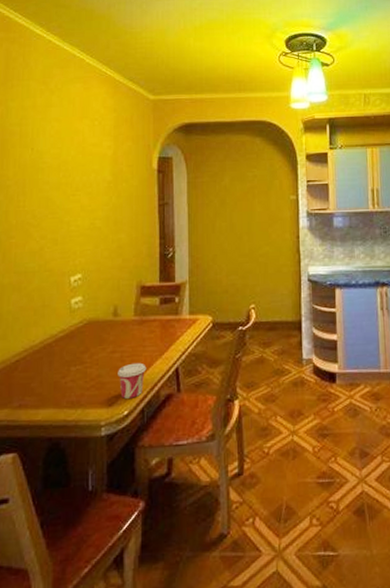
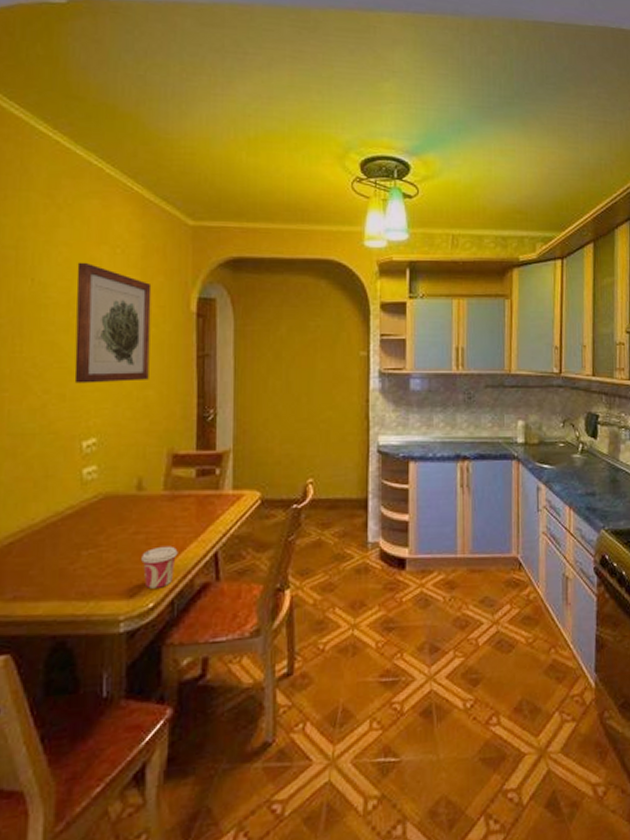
wall art: none [64,133,122,230] -> present [74,262,152,384]

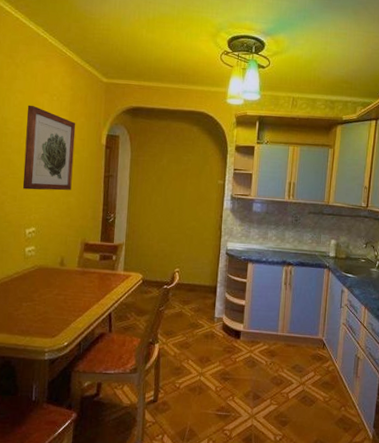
cup: present [141,546,178,589] -> none [61,305,85,333]

